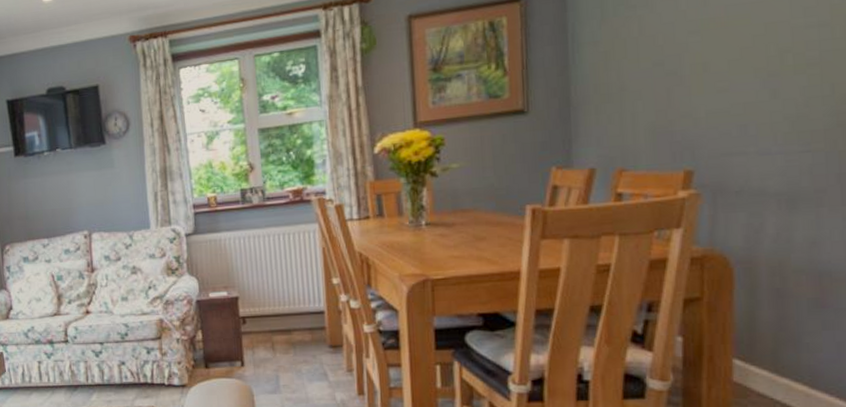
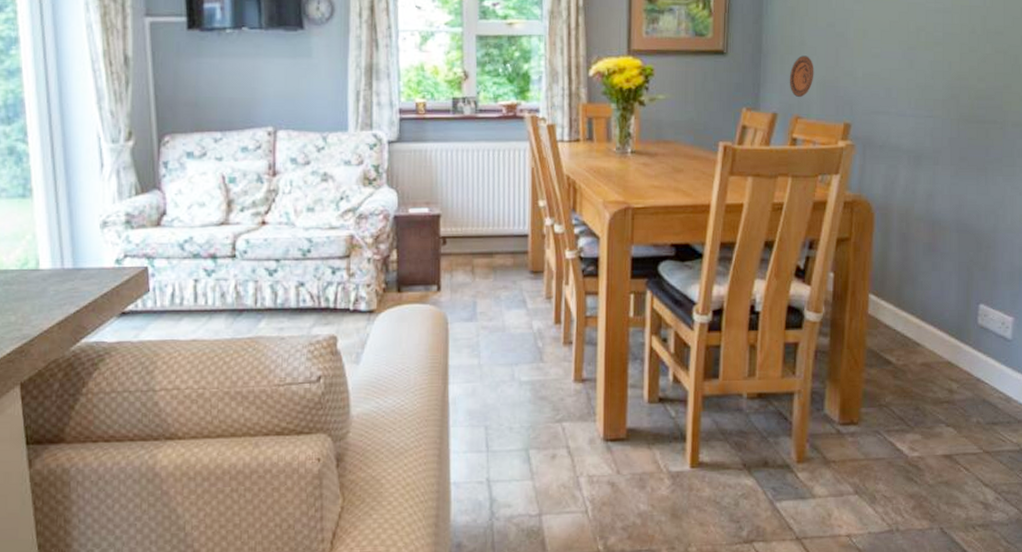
decorative plate: none [607,101,640,149] -> present [789,55,814,98]

